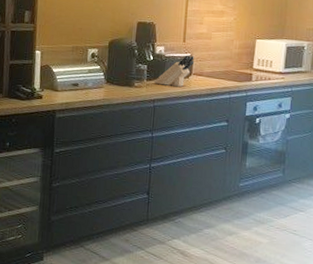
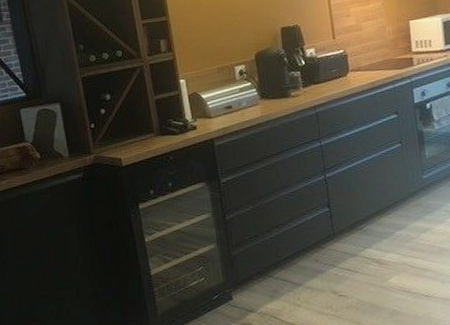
knife block: present [153,56,194,87] -> none [310,52,349,89]

